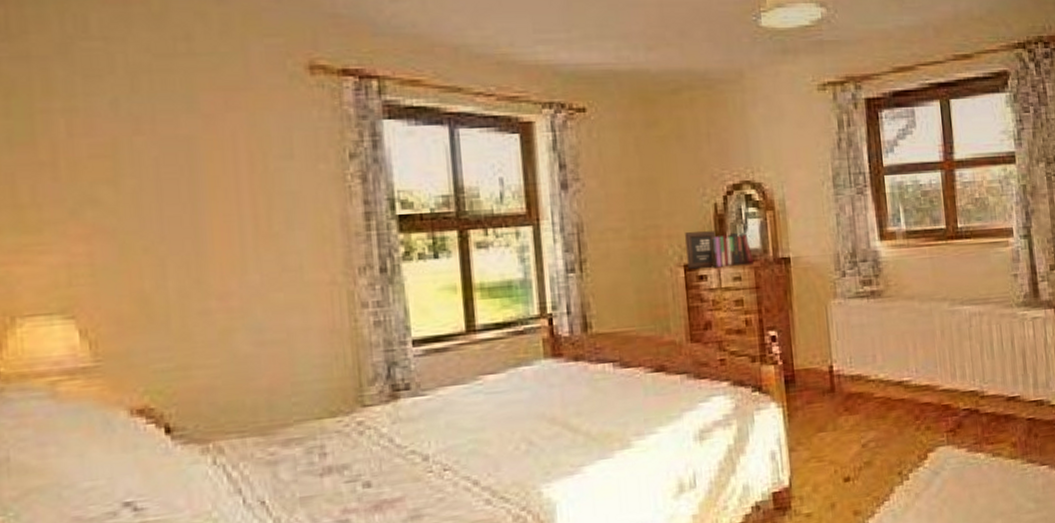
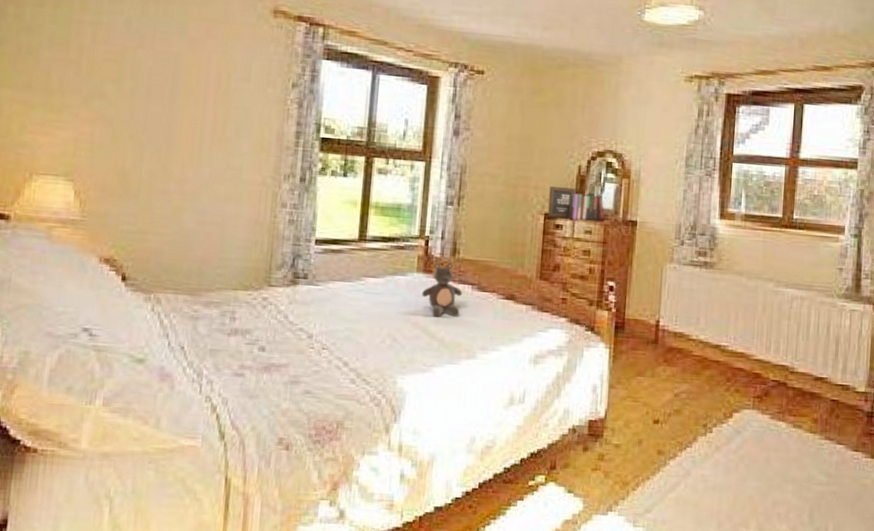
teddy bear: none [555,341,604,407] -> present [422,263,463,317]

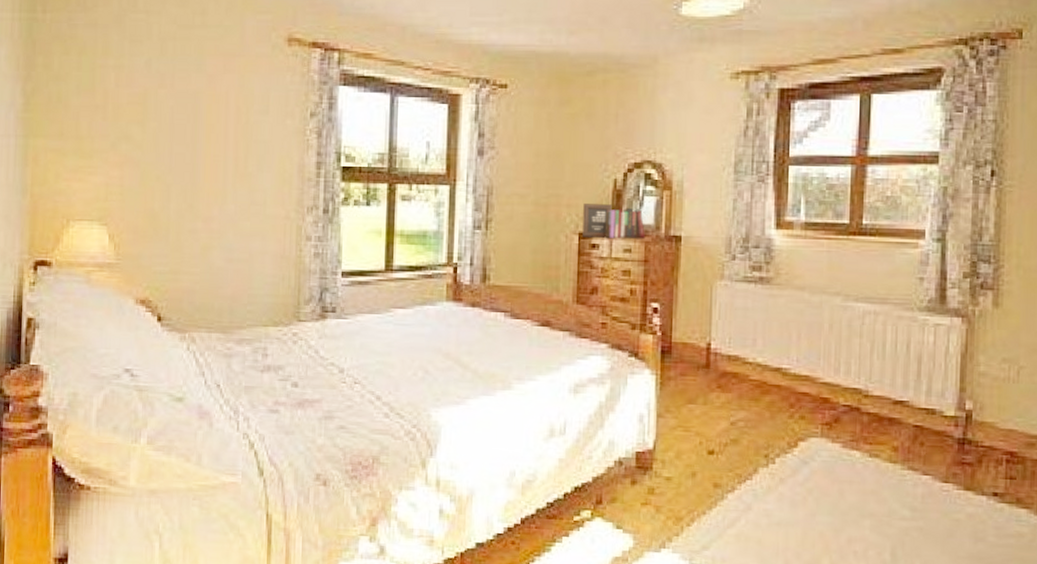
teddy bear: present [422,263,463,317] -> none [453,290,495,347]

